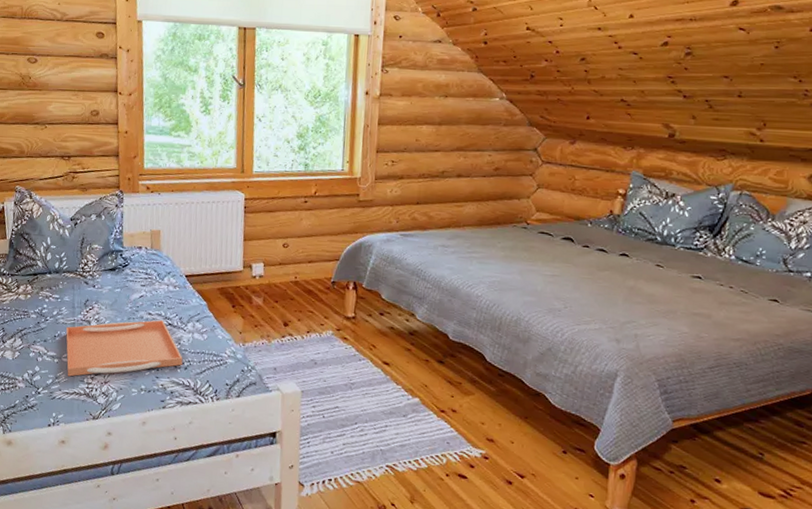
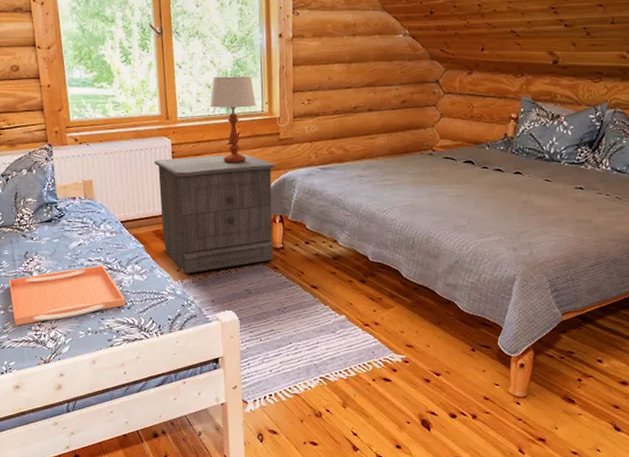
nightstand: none [225,213,353,337] -> present [154,154,276,274]
table lamp: none [287,131,337,224] -> present [209,76,257,164]

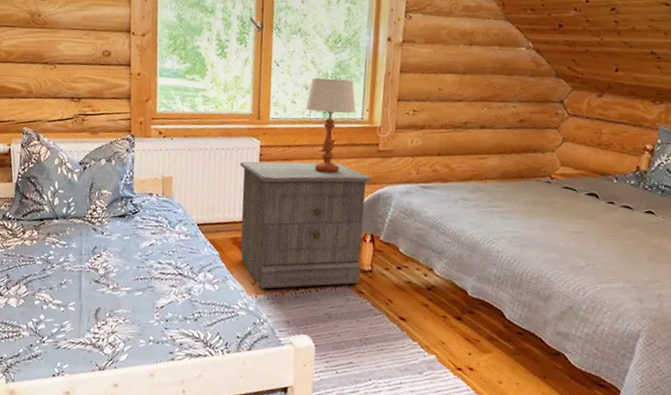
serving tray: present [9,264,126,326] -> none [72,269,193,326]

